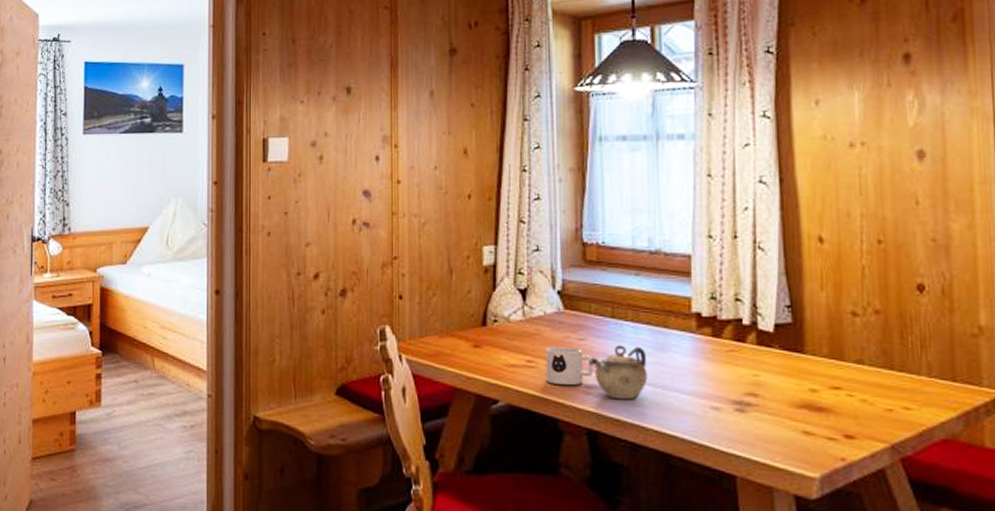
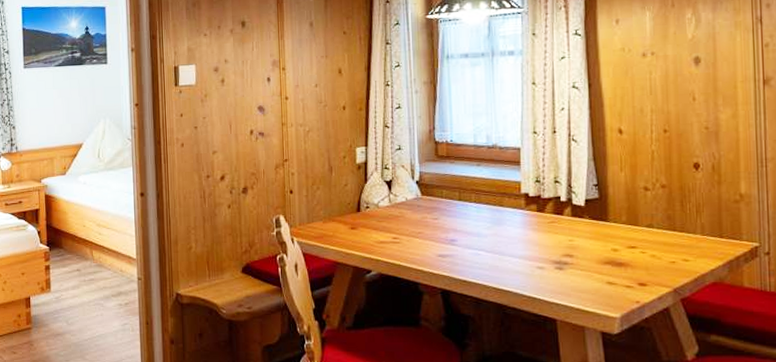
mug: present [545,347,594,385] -> none [407,225,446,255]
teapot: present [589,345,648,400] -> none [442,222,488,265]

